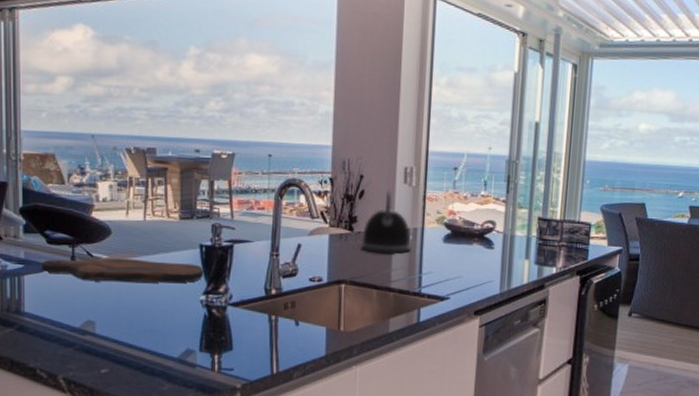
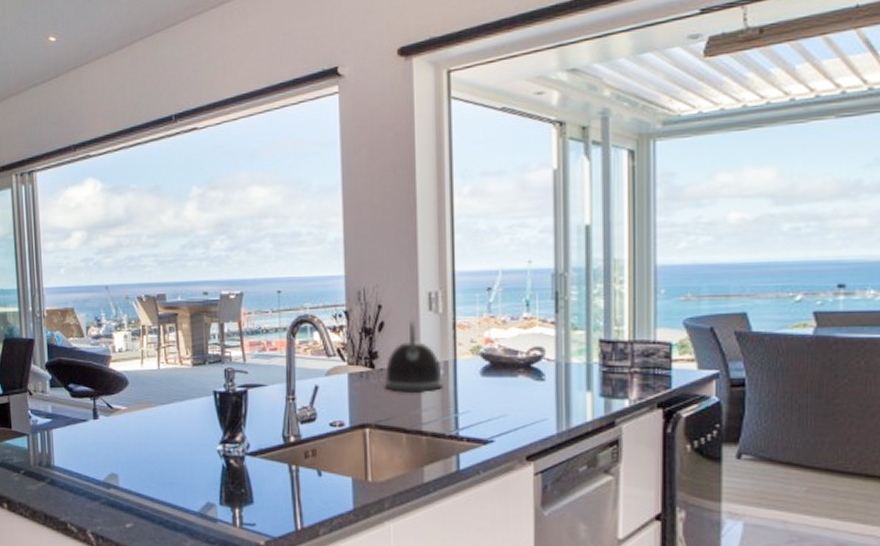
cutting board: present [42,258,204,284] -> none [67,409,219,434]

